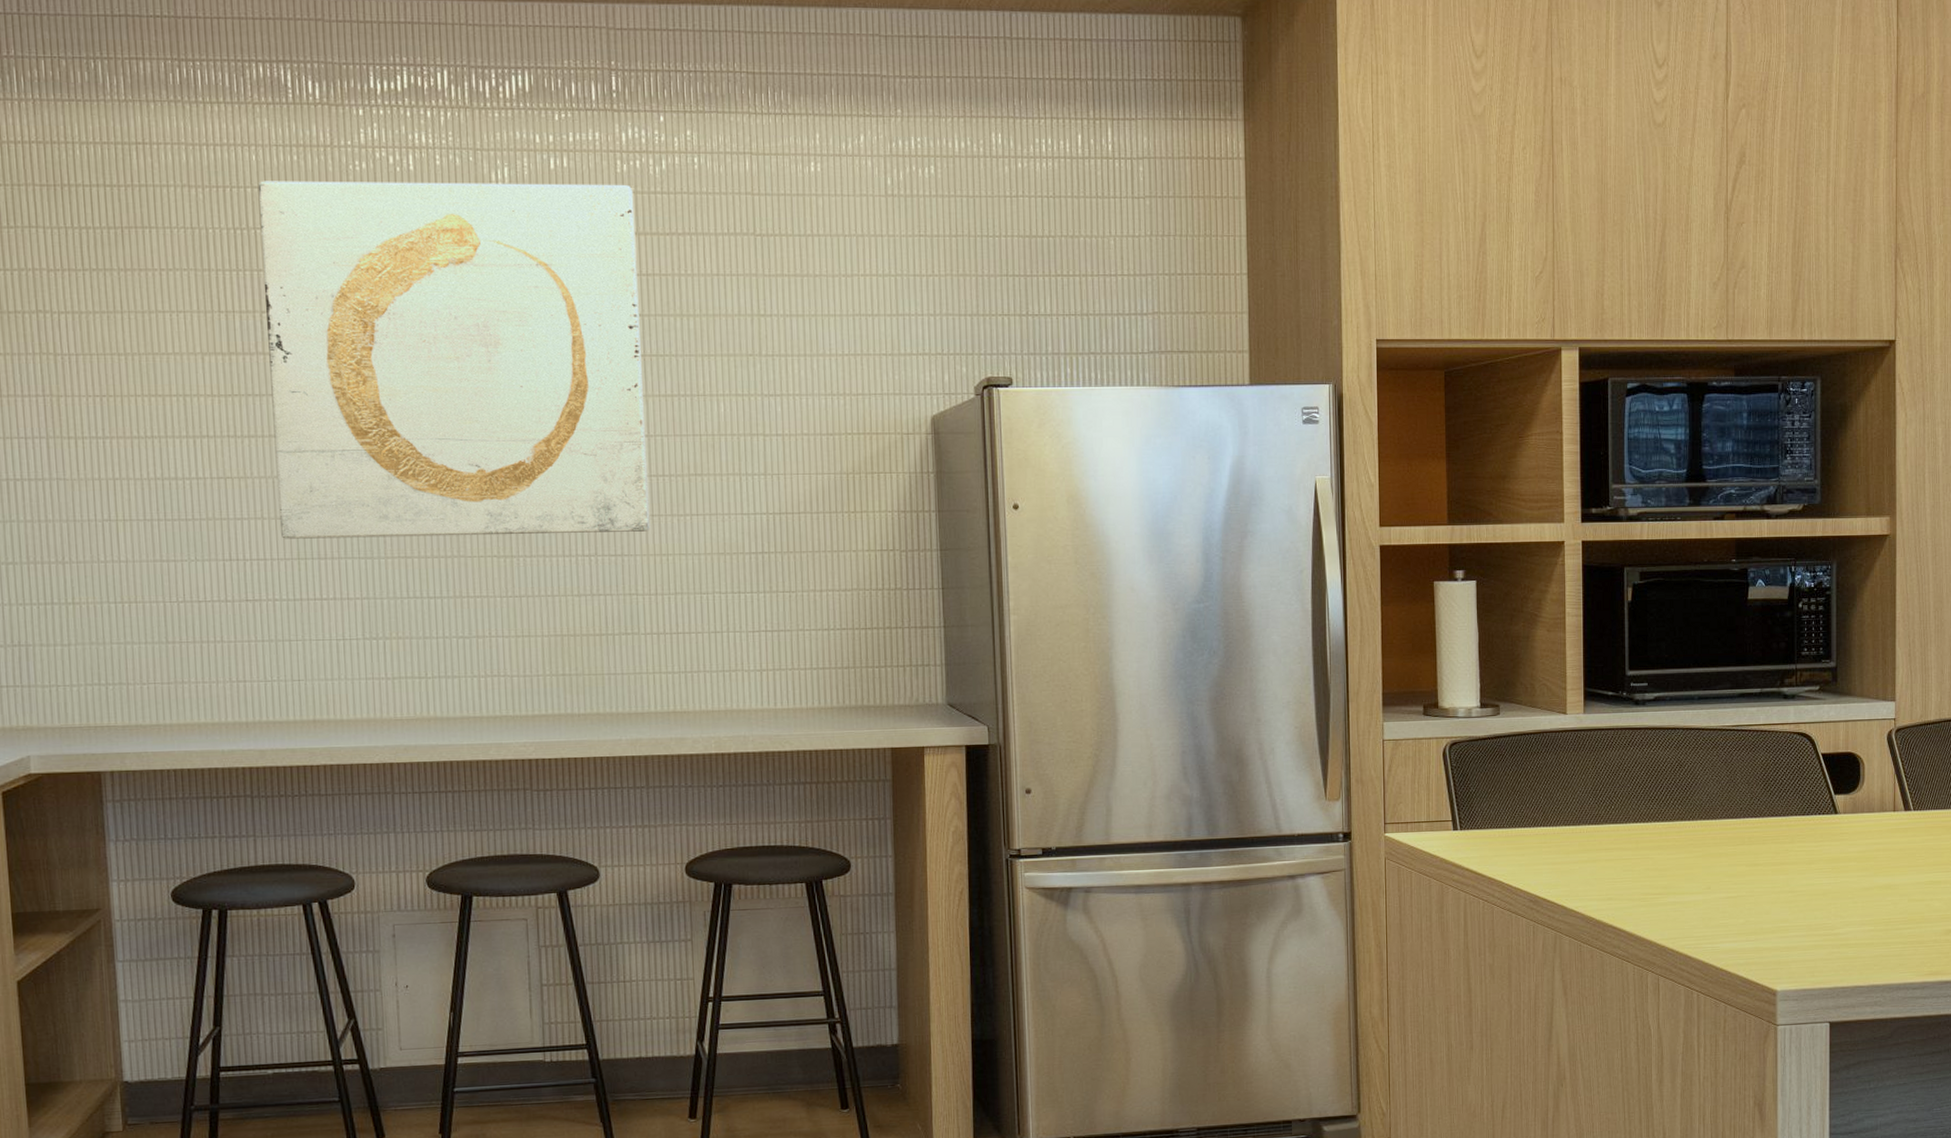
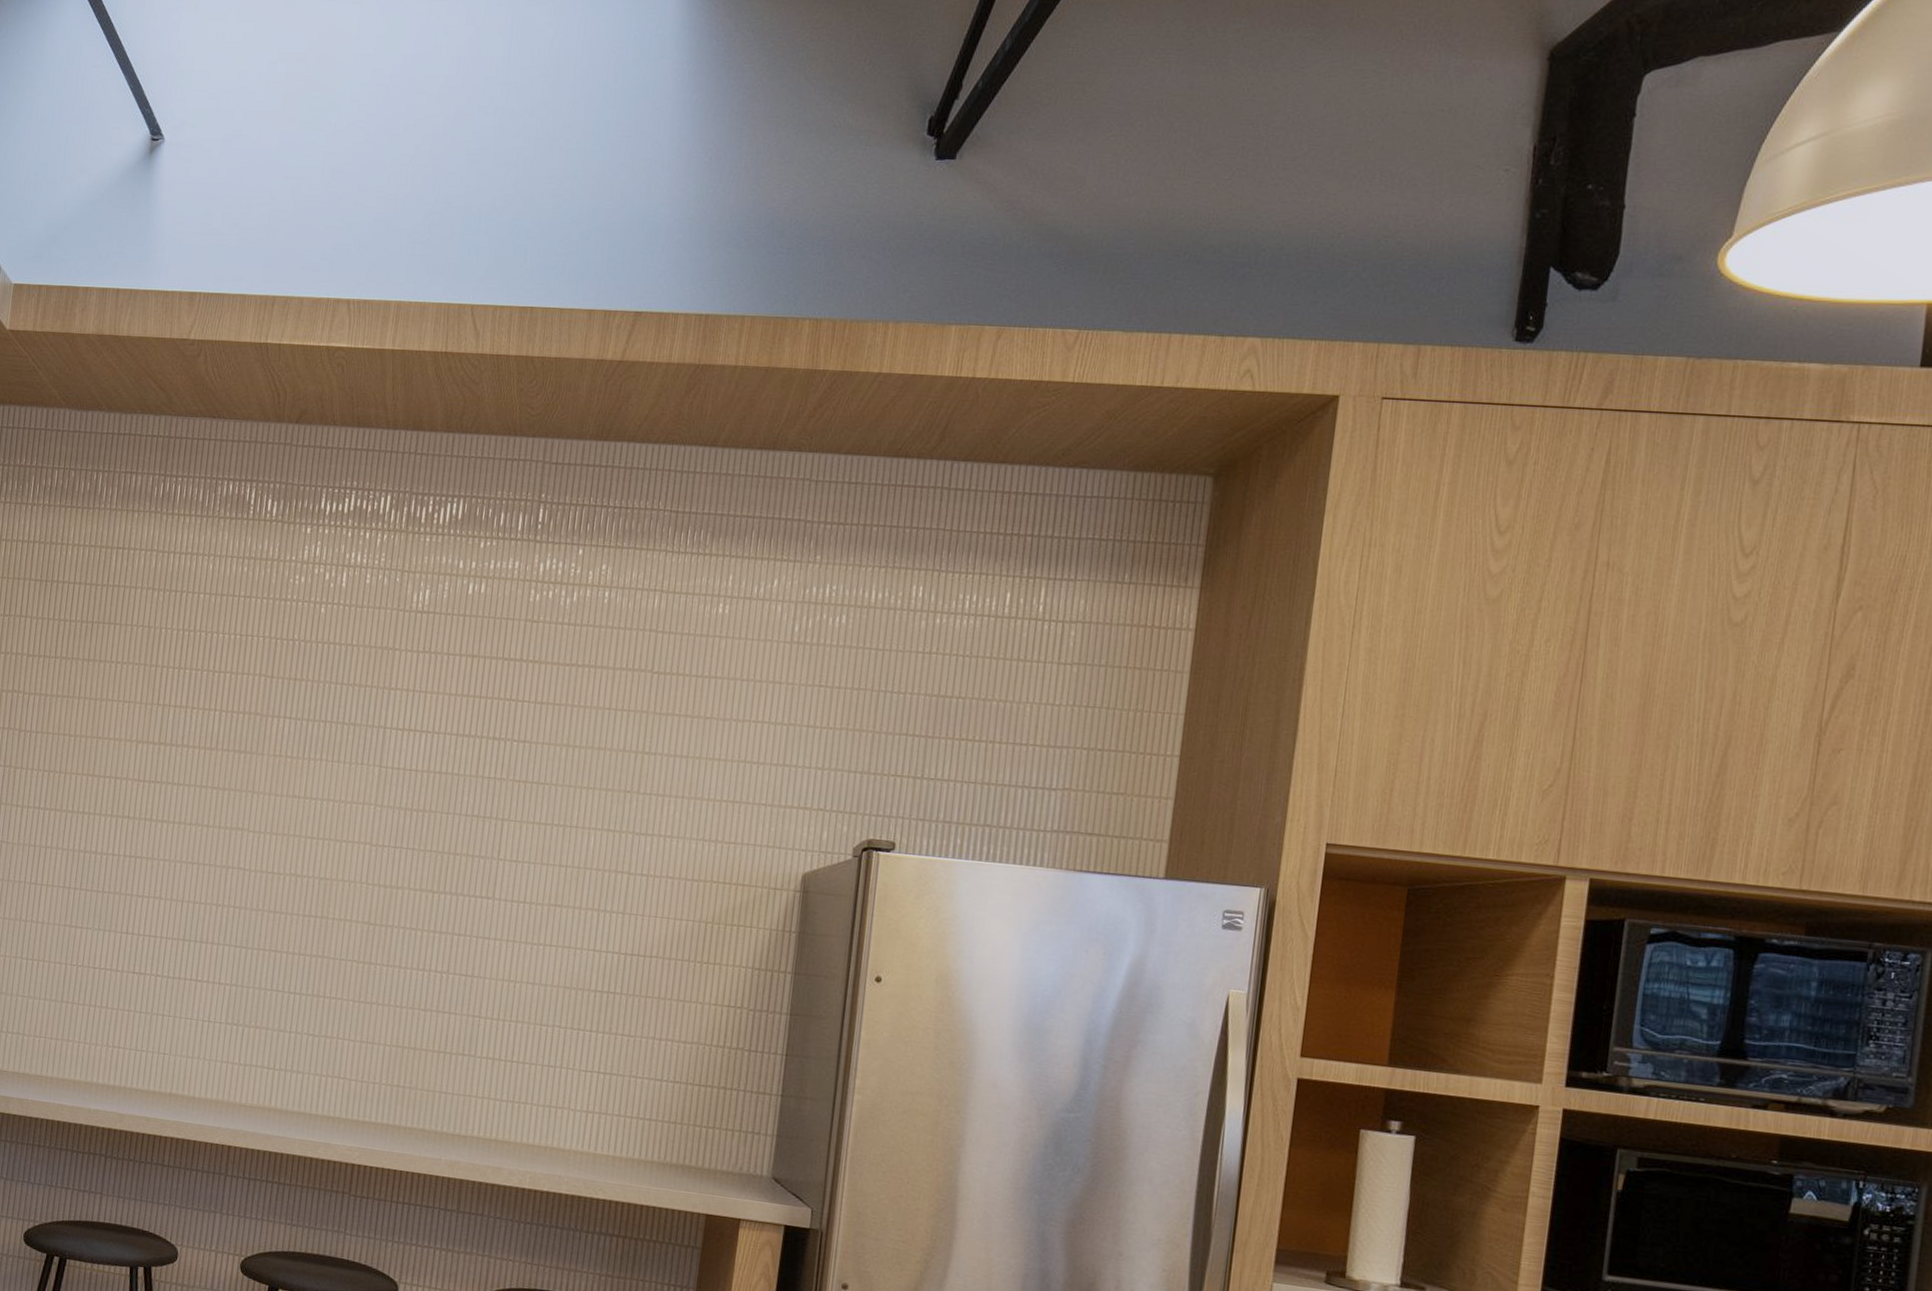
wall art: present [258,181,650,539] -> none [173,588,542,956]

